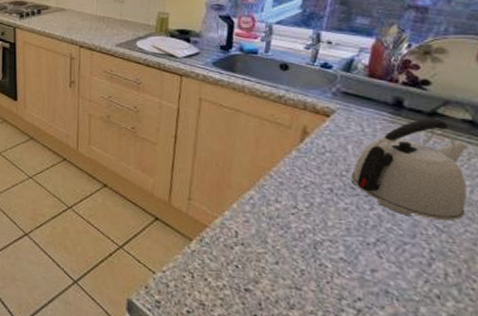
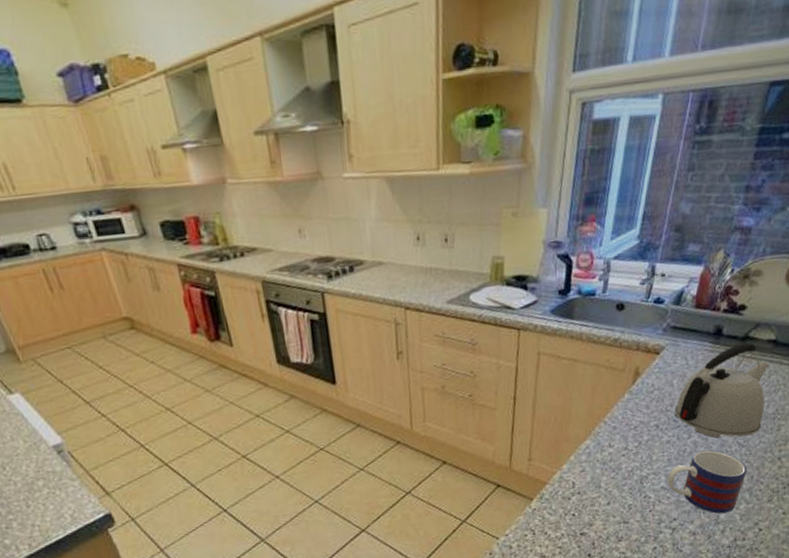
mug: none [346,226,452,308] -> present [667,449,747,514]

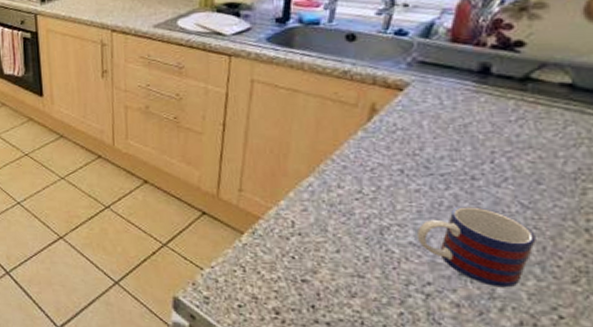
kettle: present [674,342,769,438] -> none [425,84,564,197]

